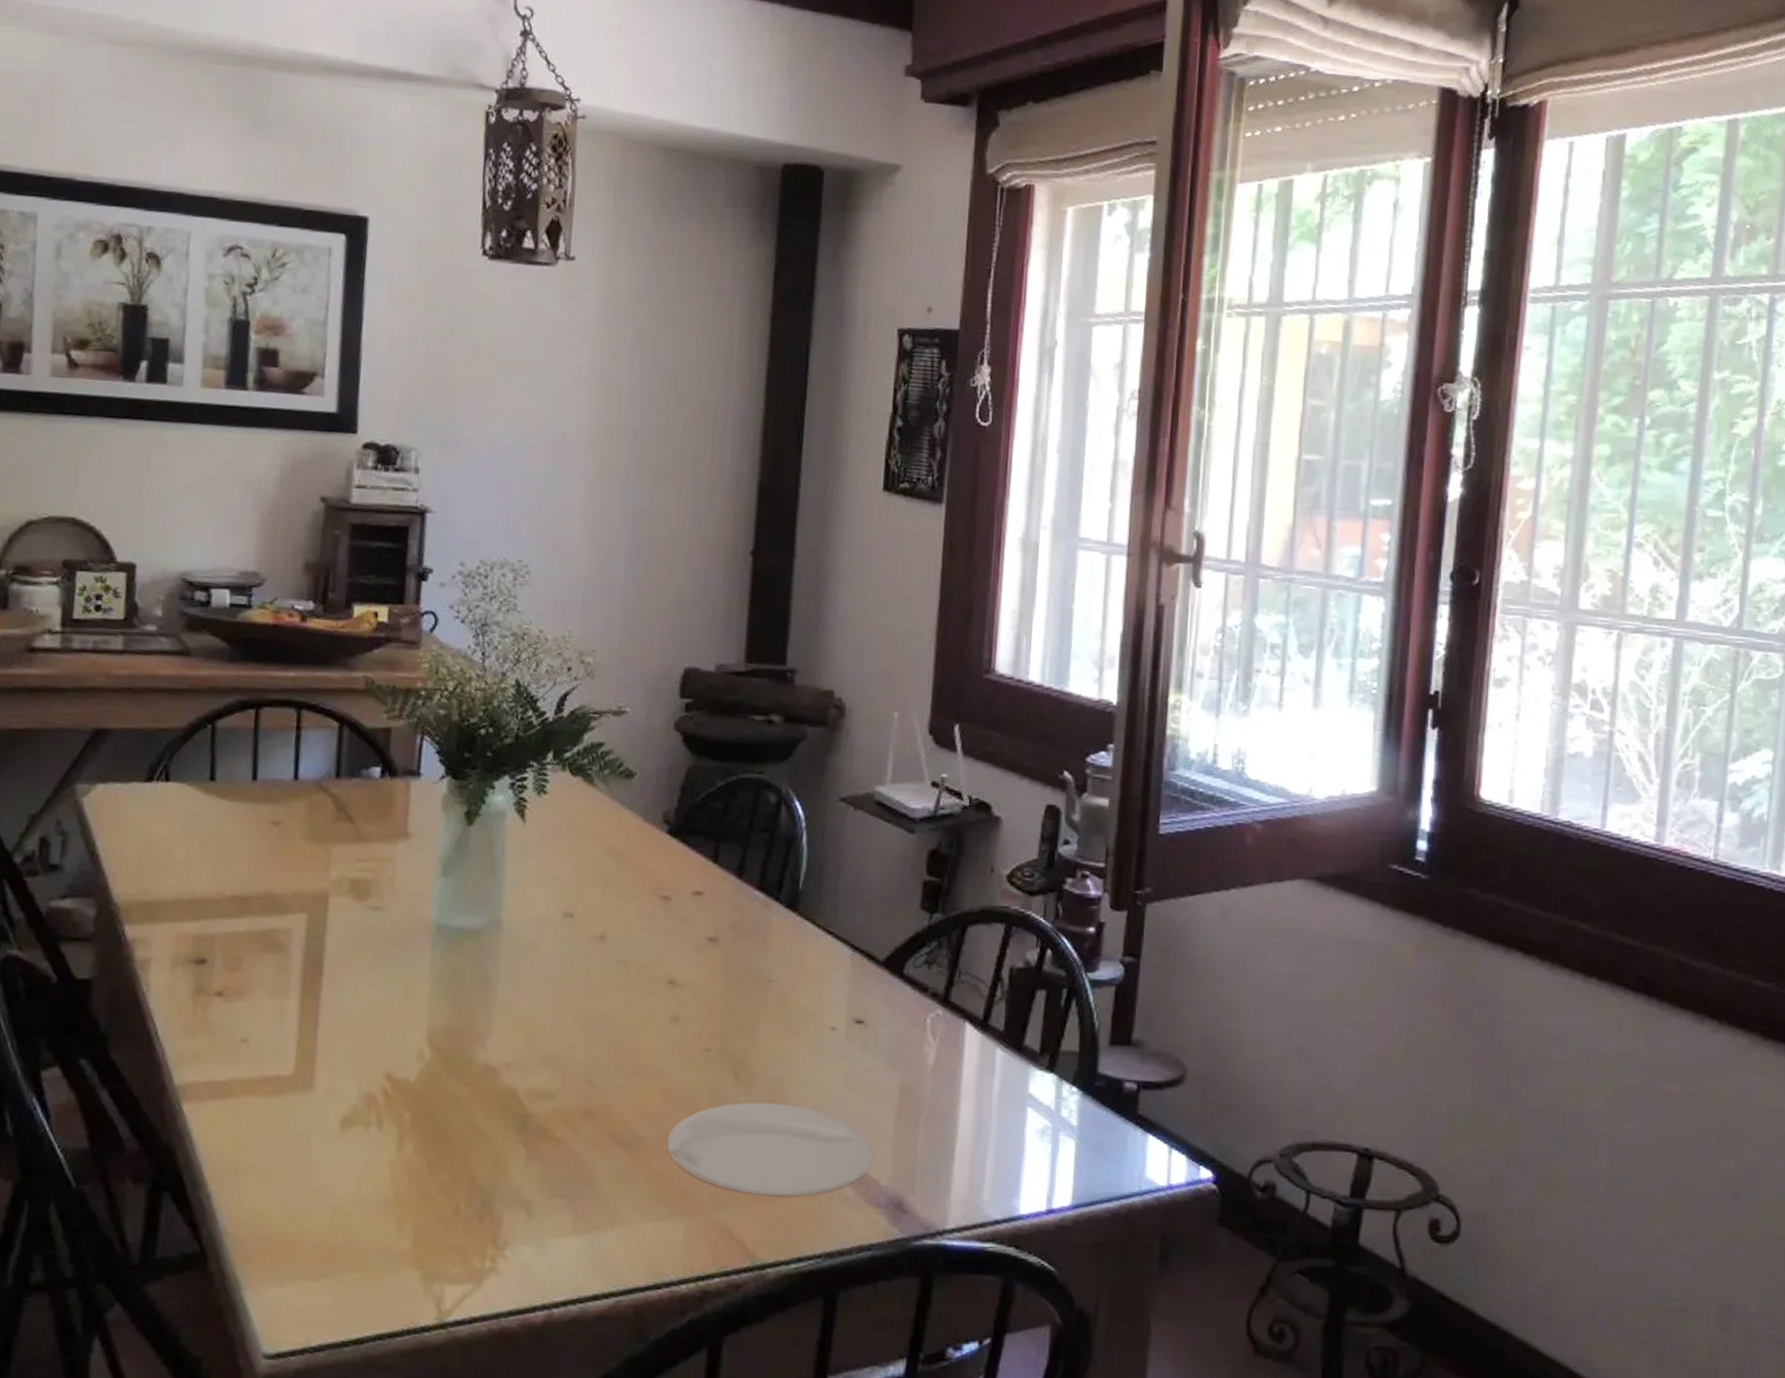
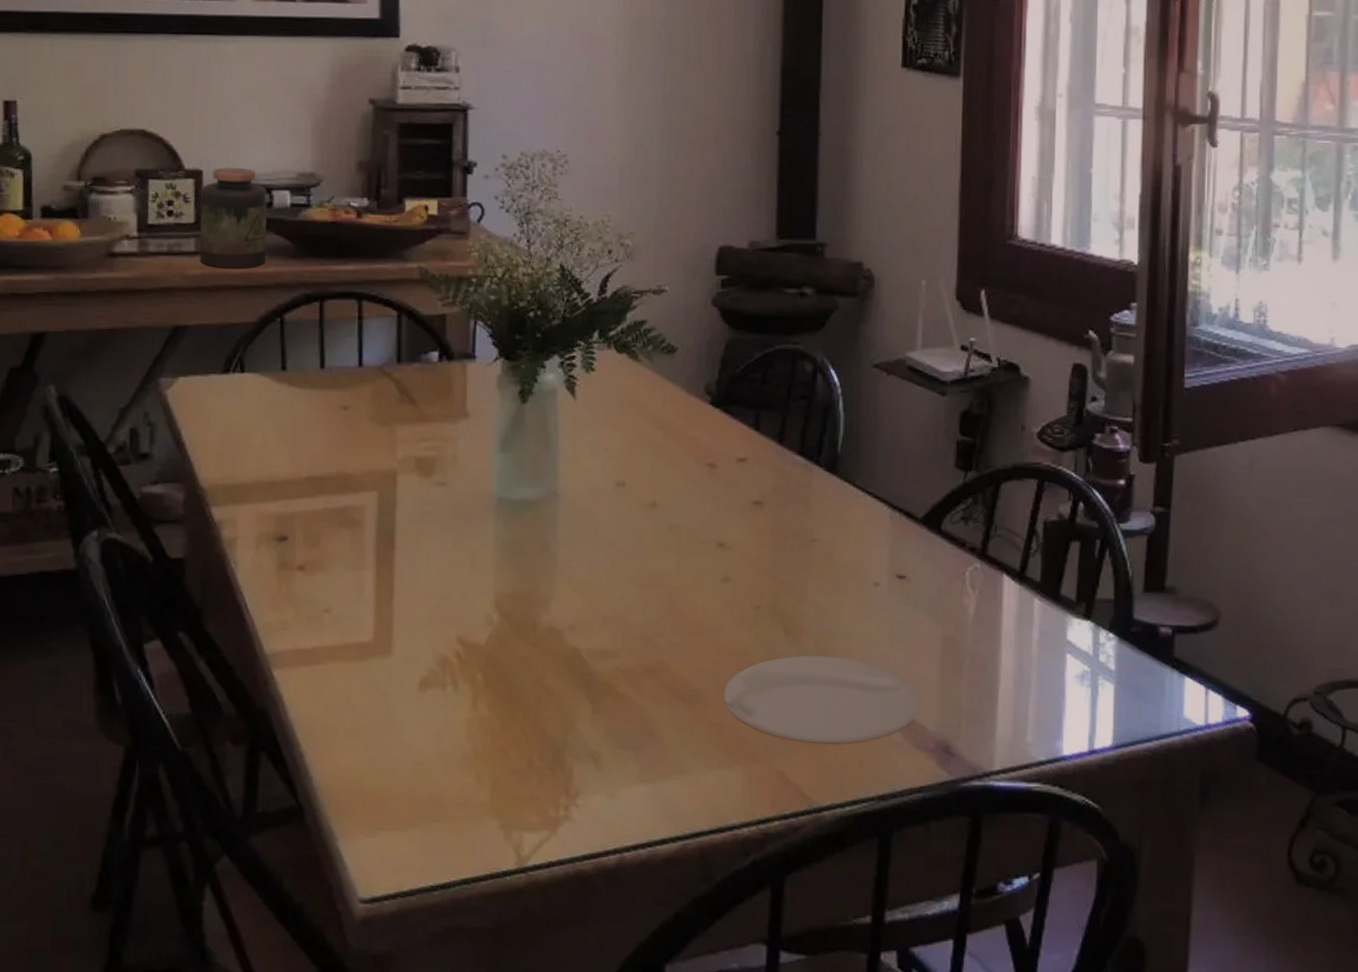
jar: none [127,562,205,672] -> present [200,168,267,270]

